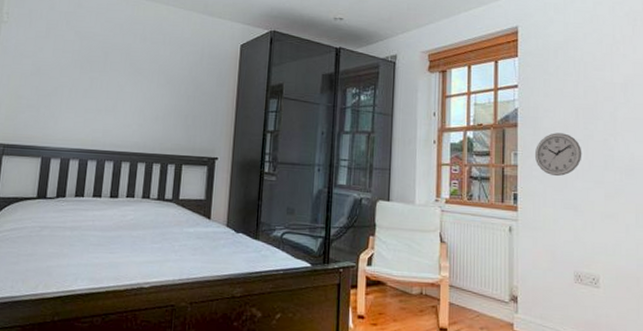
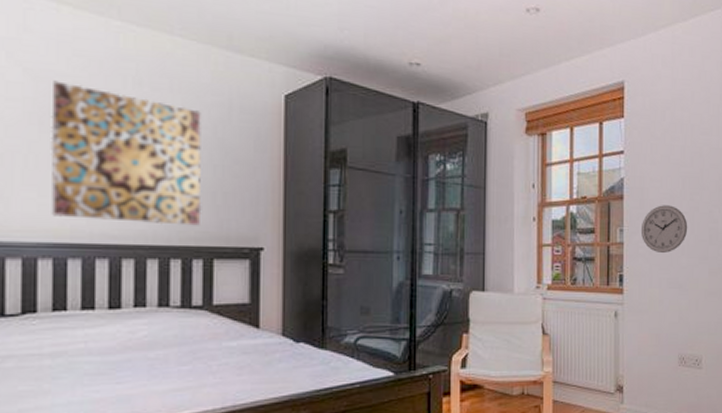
wall art: none [81,39,183,140] -> present [50,80,202,226]

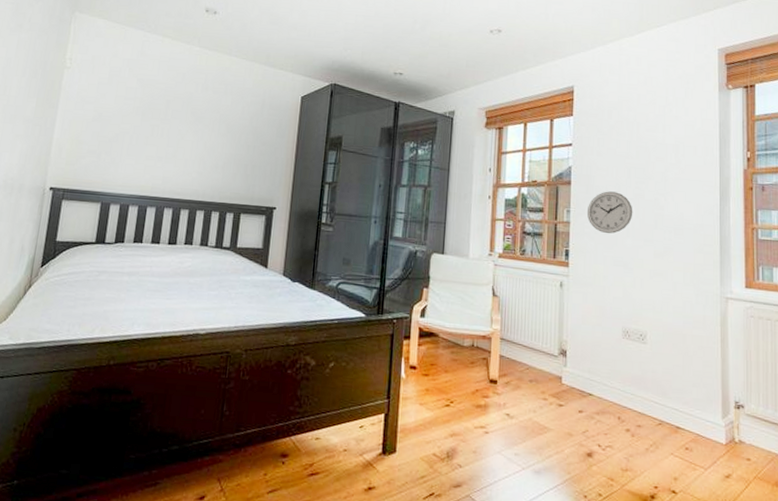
wall art: present [50,80,202,226] -> none [142,86,244,189]

